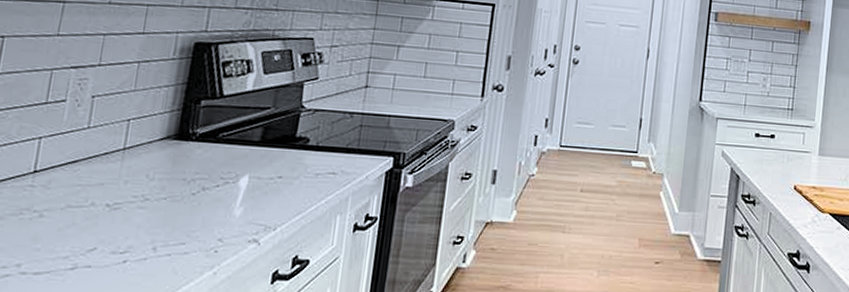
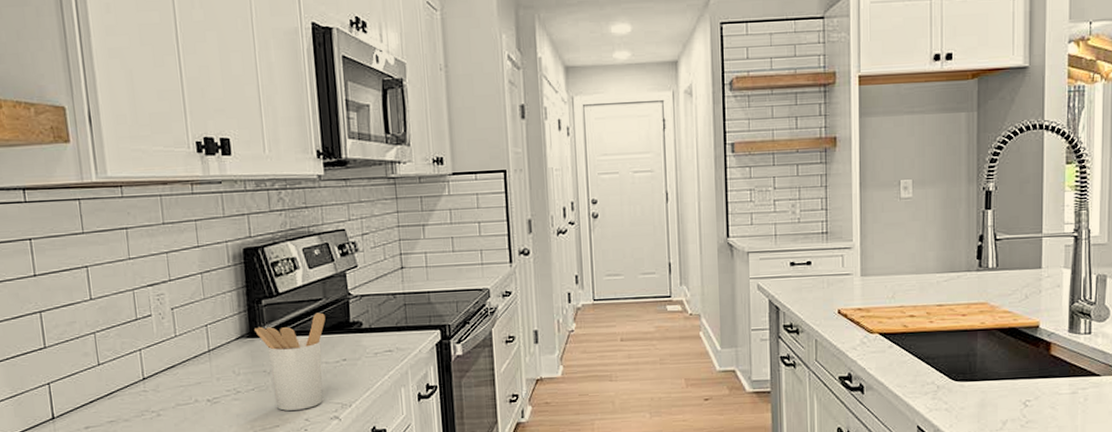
utensil holder: none [184,122,270,228] -> present [255,312,326,411]

